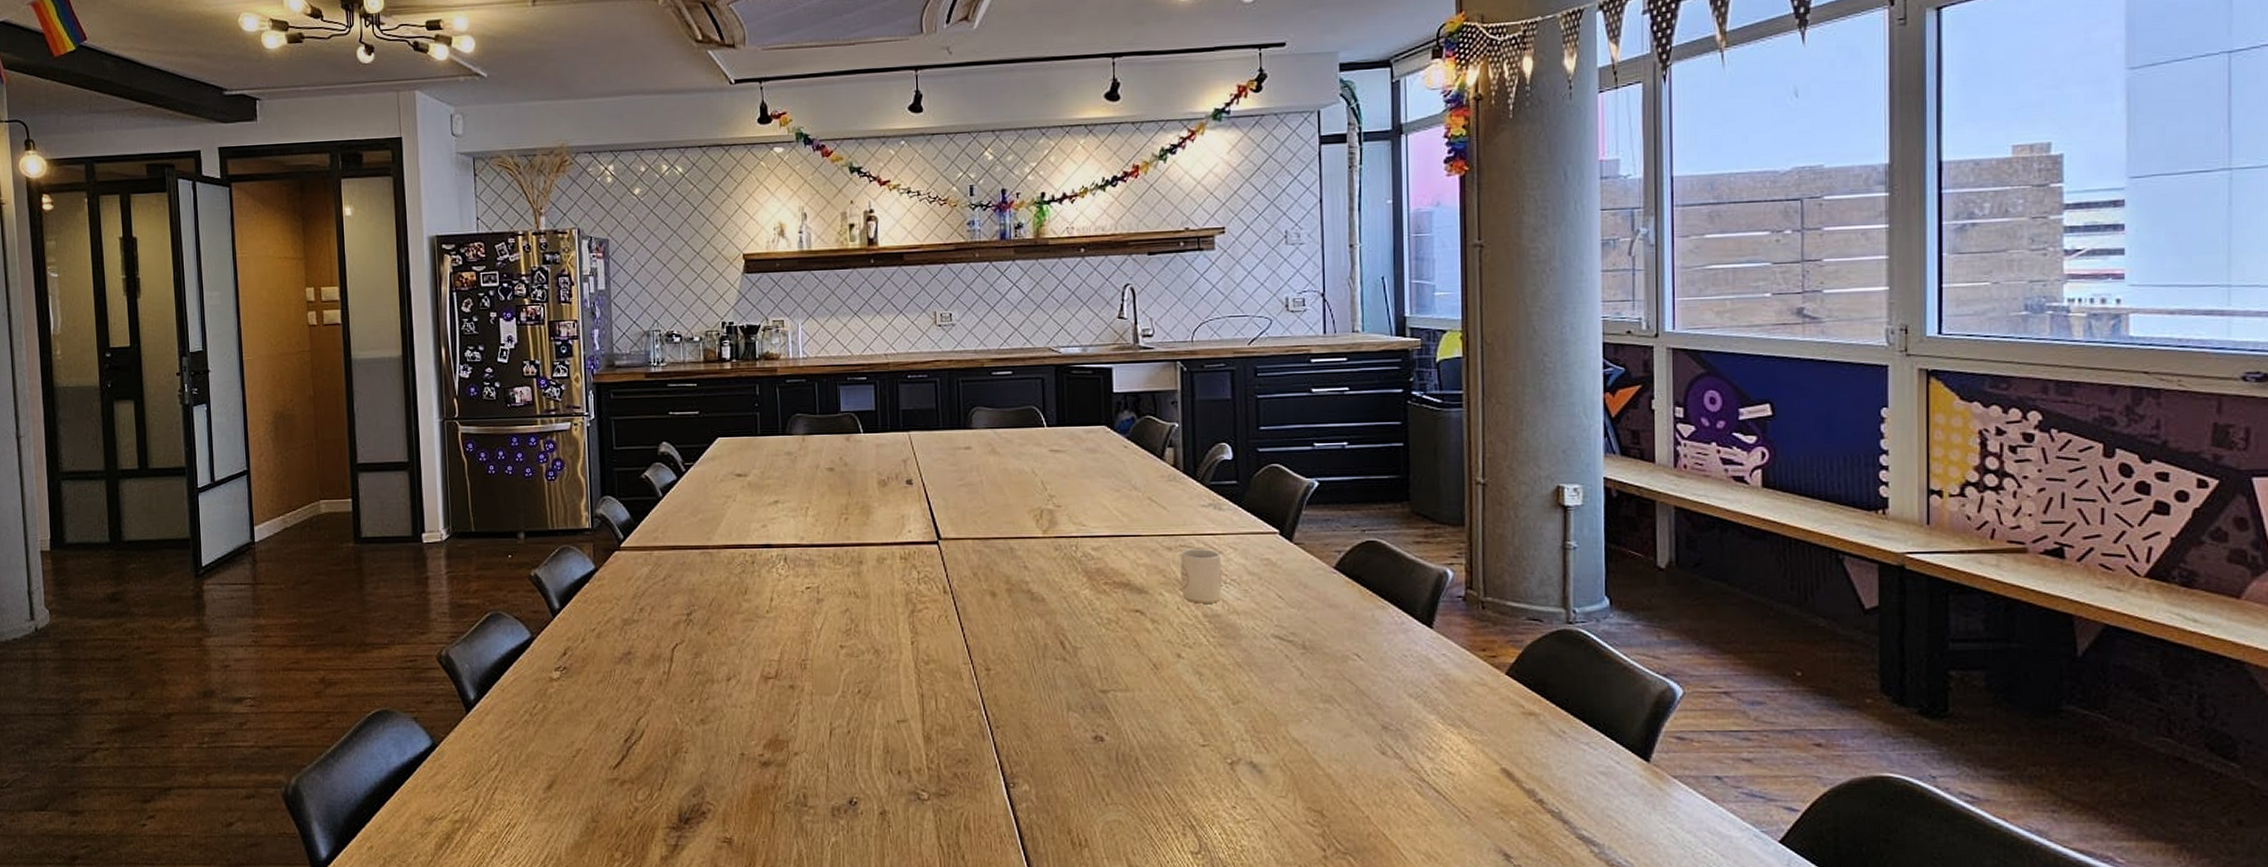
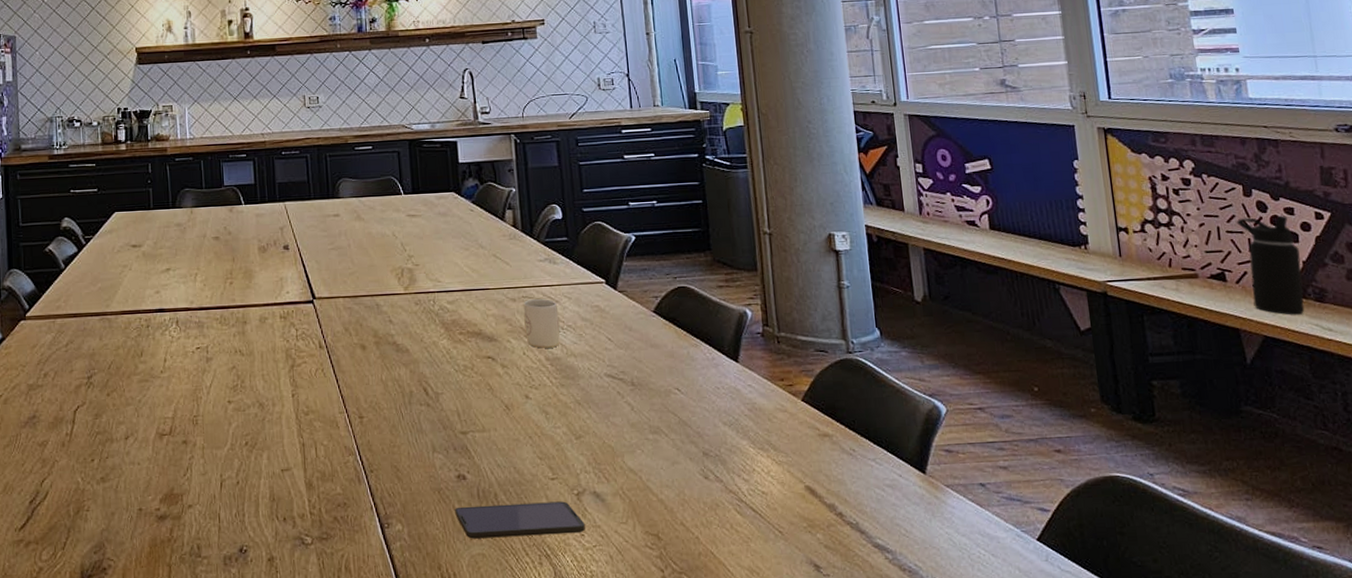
smartphone: none [1090,770,1238,805] -> present [455,501,585,539]
water bottle: none [2088,480,2168,600] -> present [1236,214,1305,314]

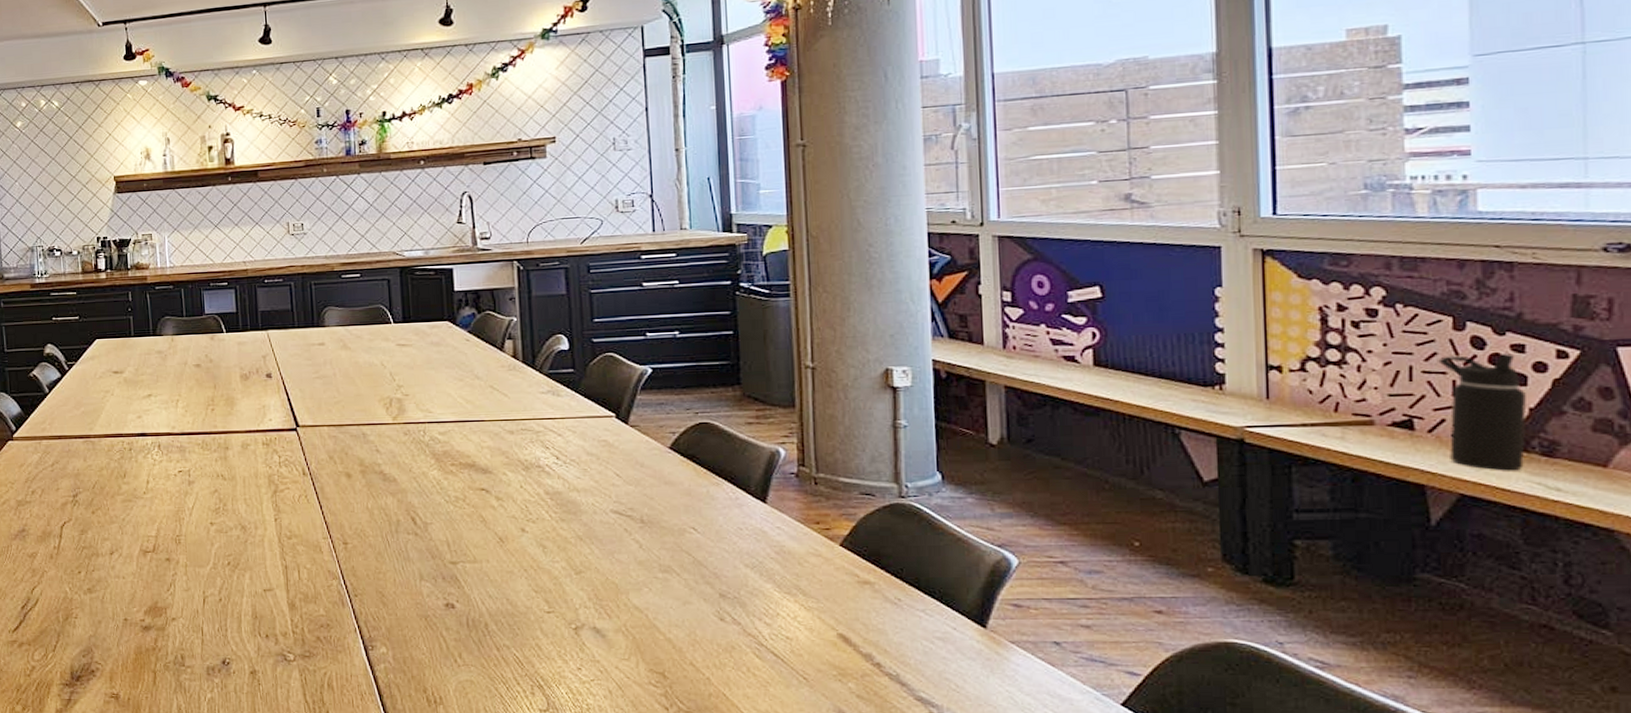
smartphone: present [455,501,585,539] -> none [442,634,583,667]
mug: present [523,299,560,348] -> none [522,432,562,482]

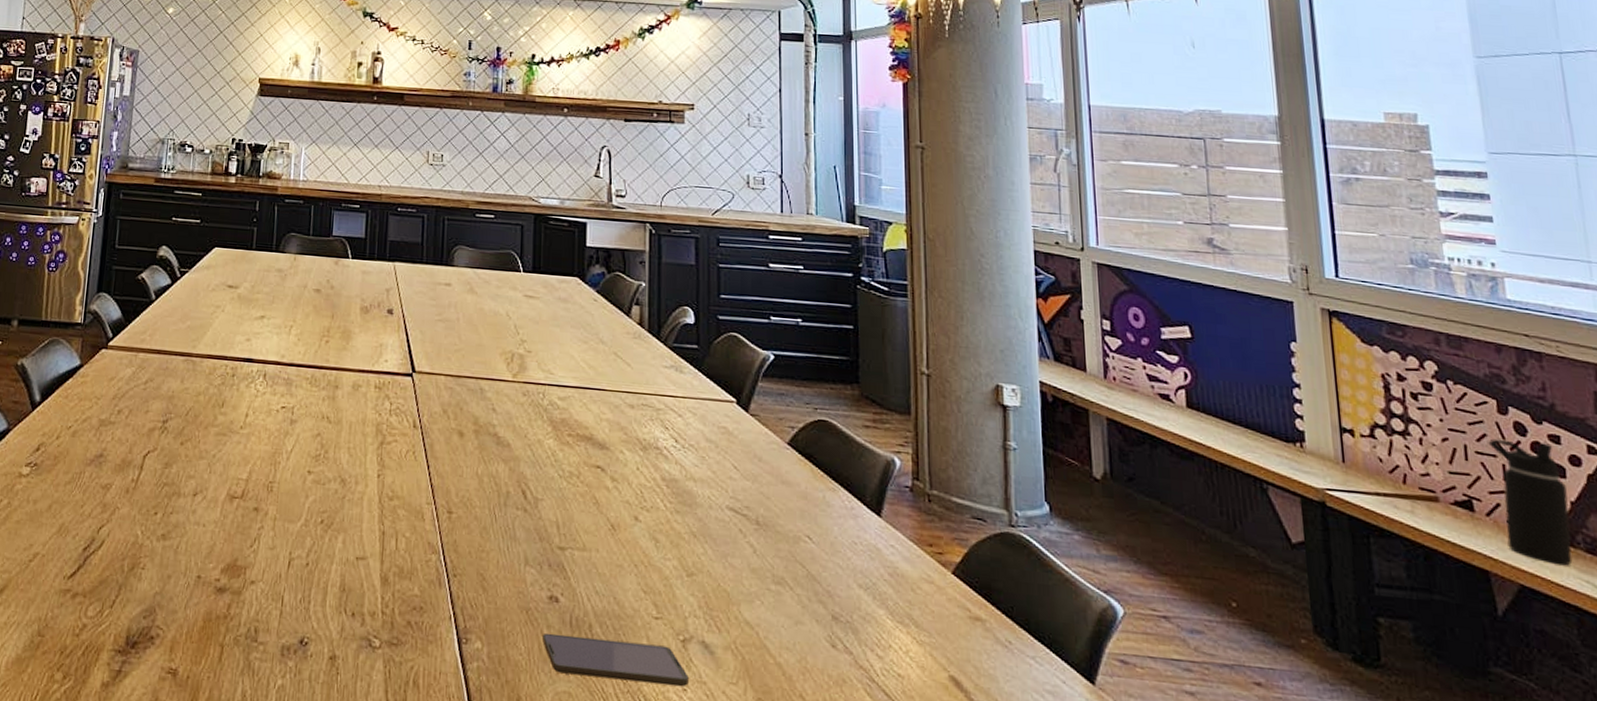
smartphone: none [442,634,583,667] -> present [542,633,689,687]

